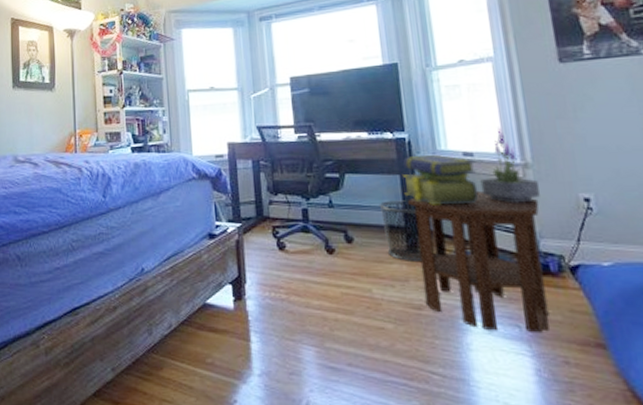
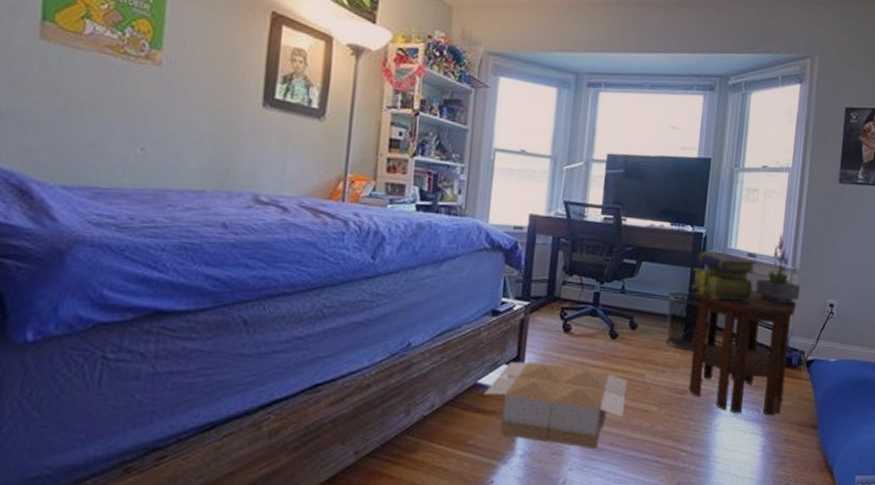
cardboard box: none [214,281,358,369] -> present [484,361,628,448]

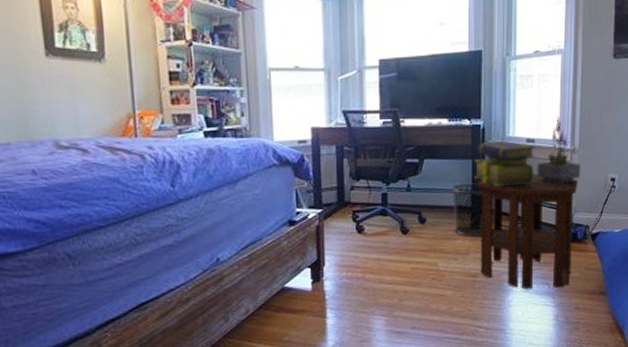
cardboard box: present [484,361,628,448] -> none [292,263,423,334]

